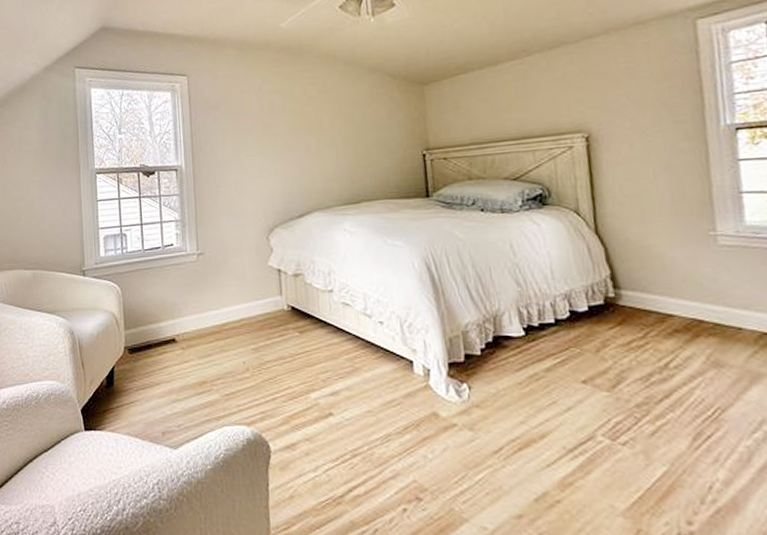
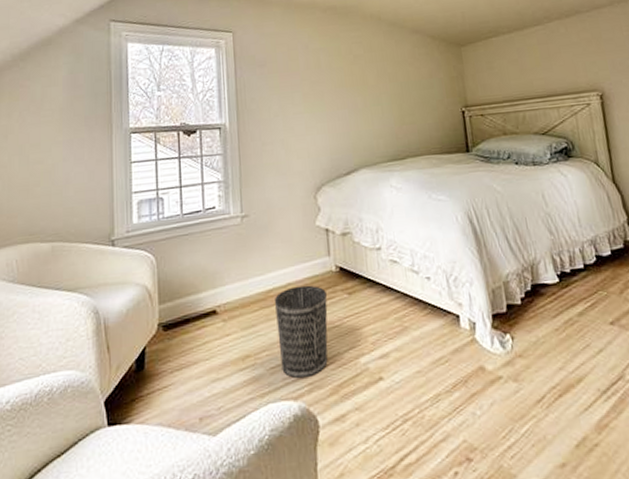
wastebasket: none [229,321,280,407] -> present [275,285,328,379]

